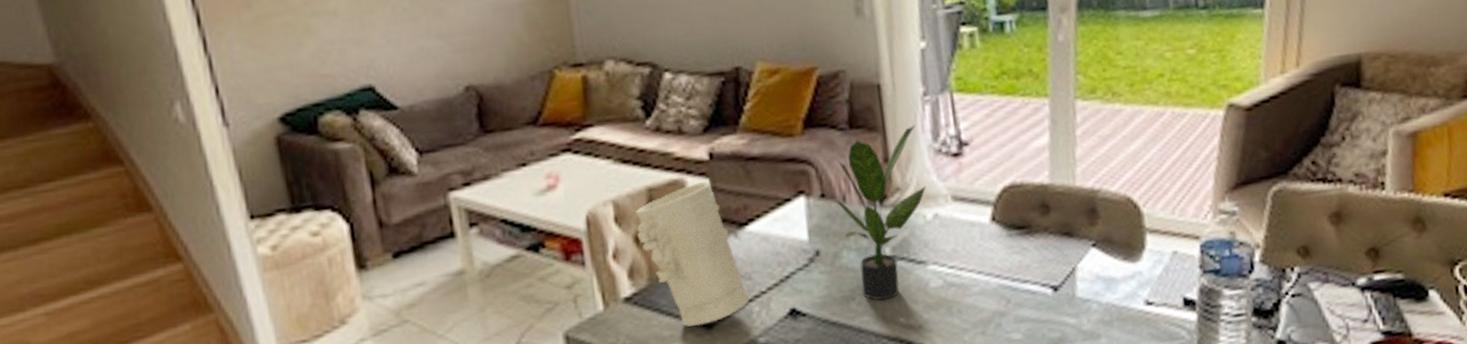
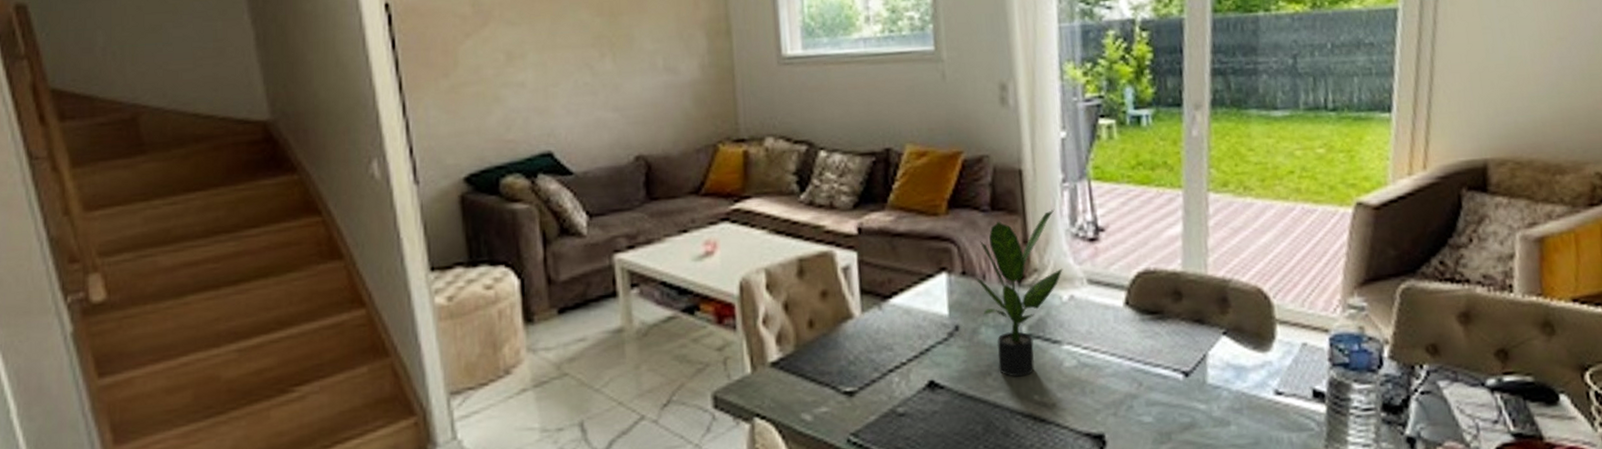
decorative vase: present [635,182,750,327] -> none [786,255,891,394]

